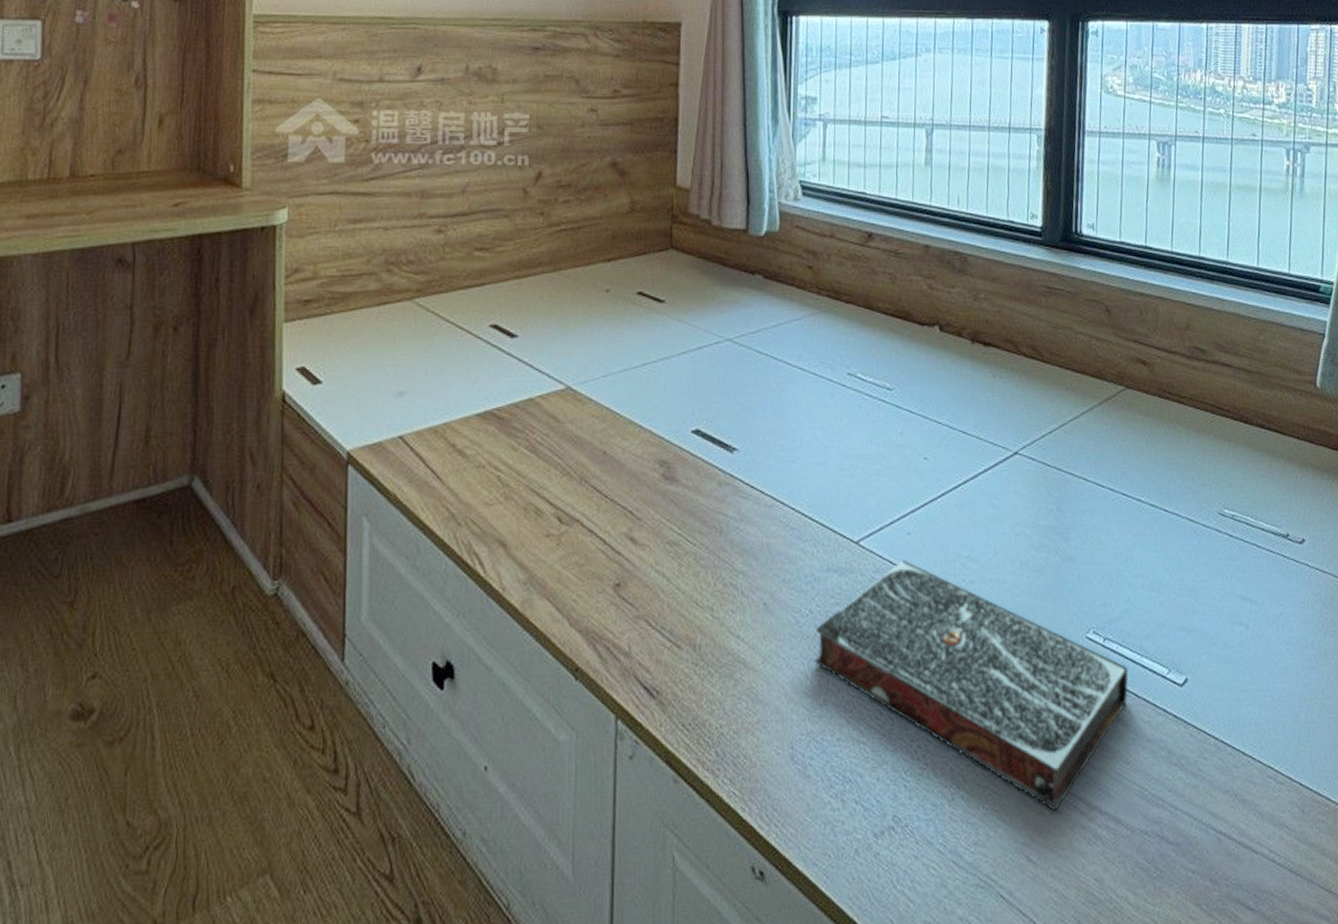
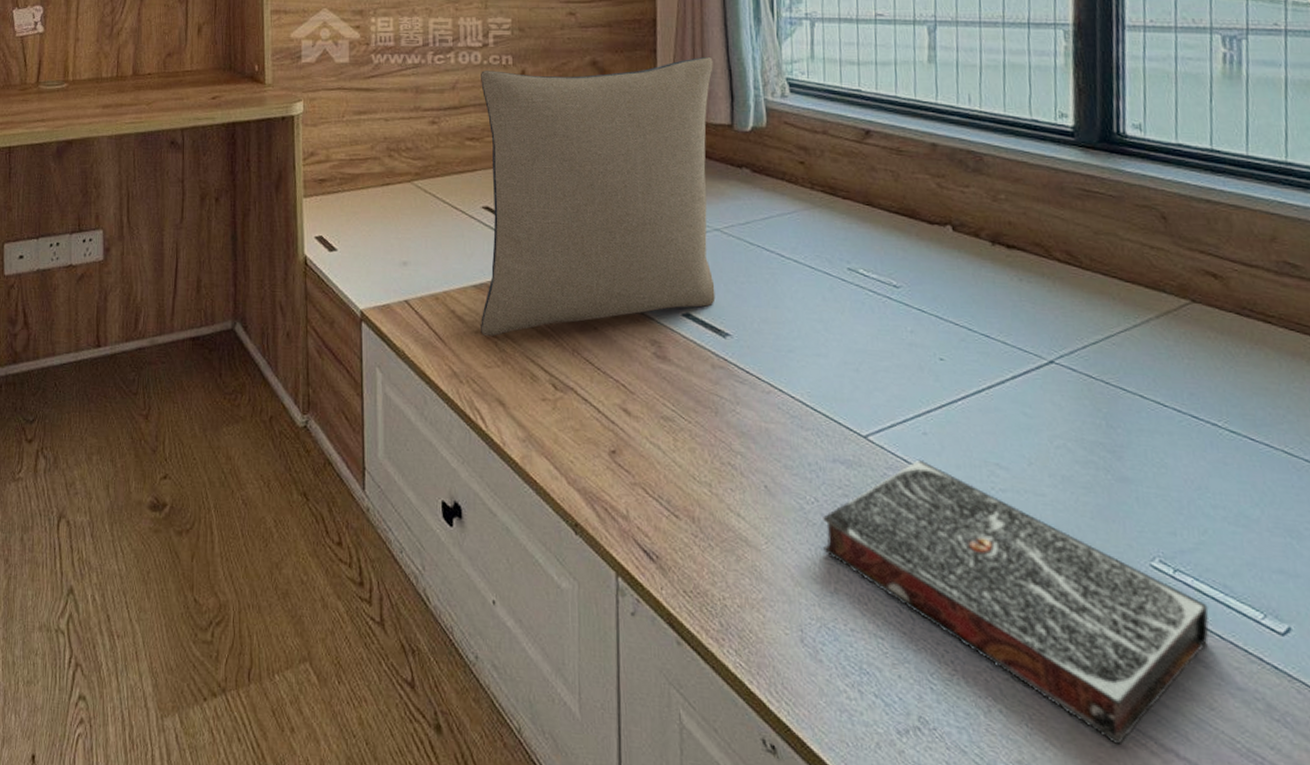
pillow: none [483,159,731,470] -> present [481,57,716,336]

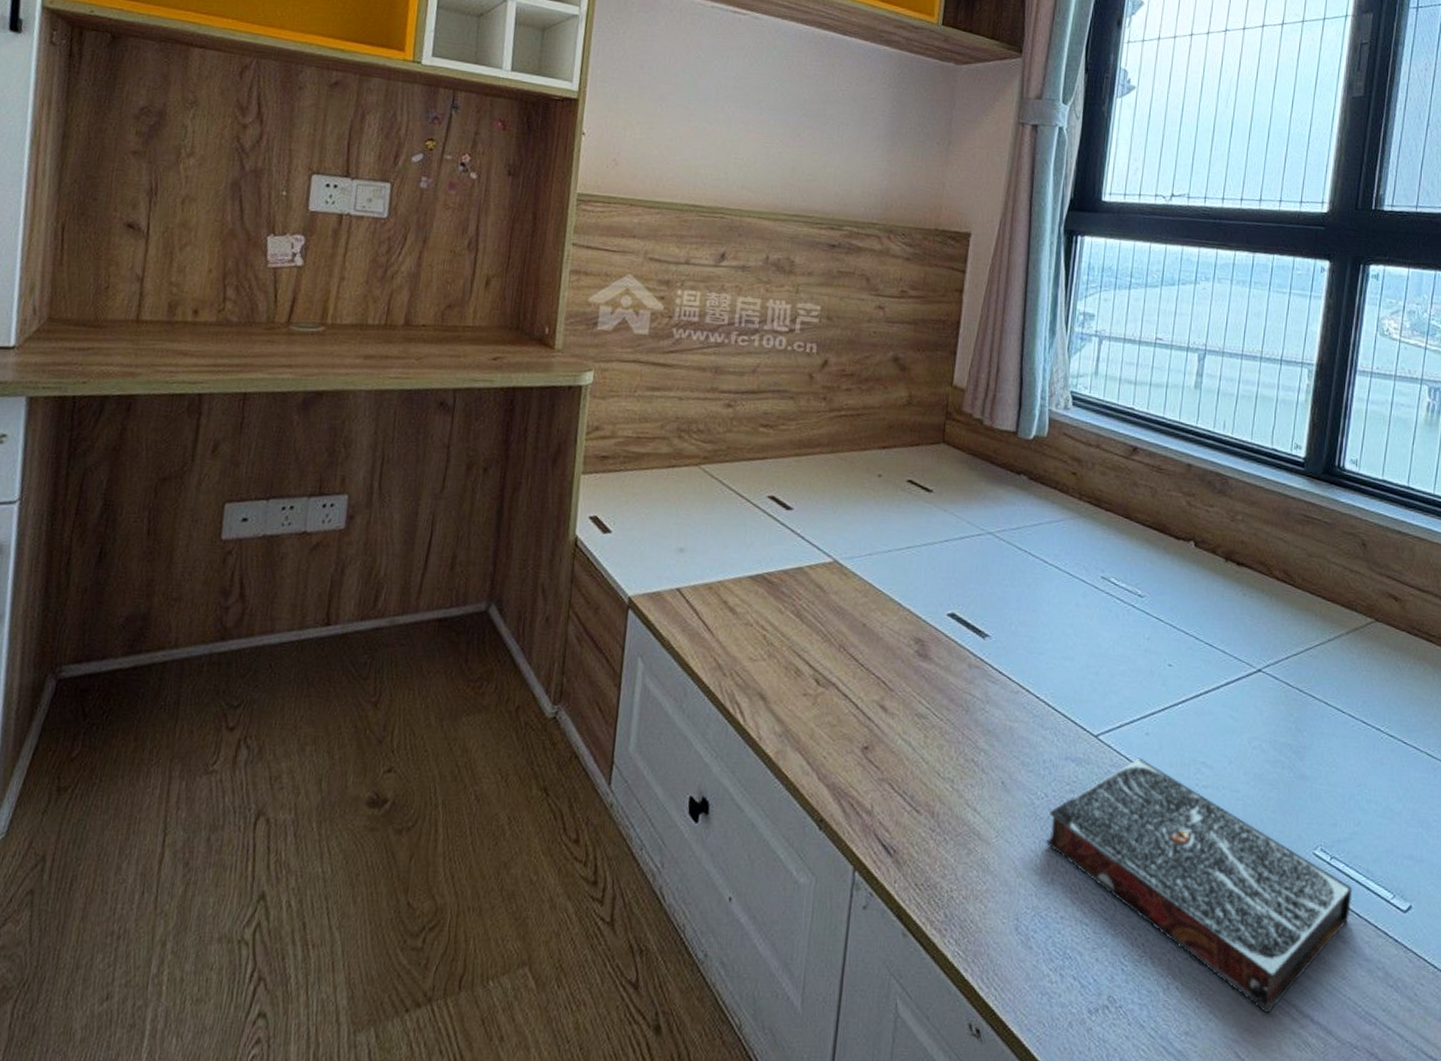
pillow: present [481,57,716,336] -> none [751,356,1007,629]

